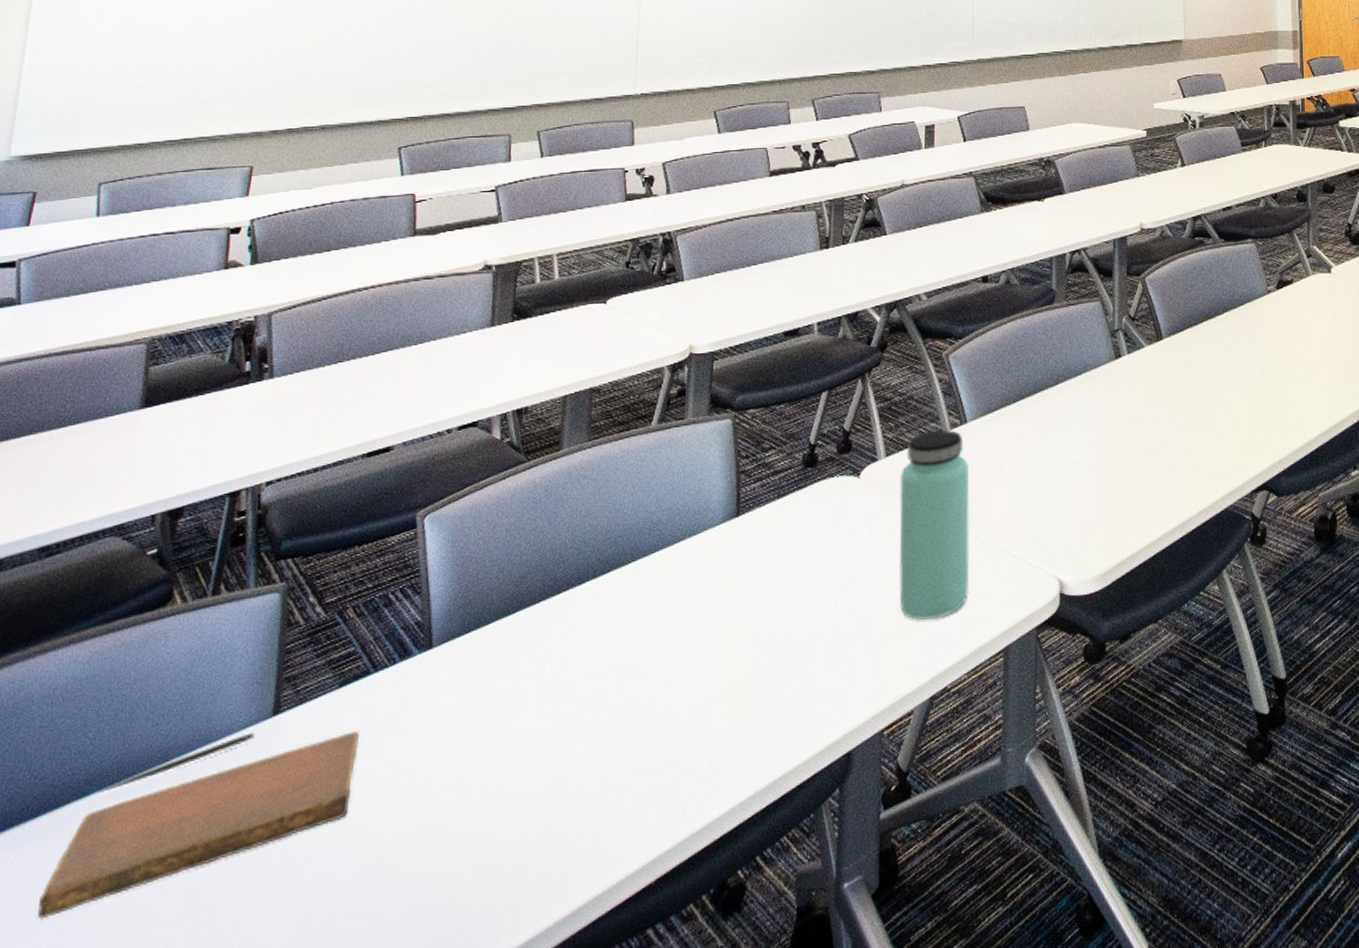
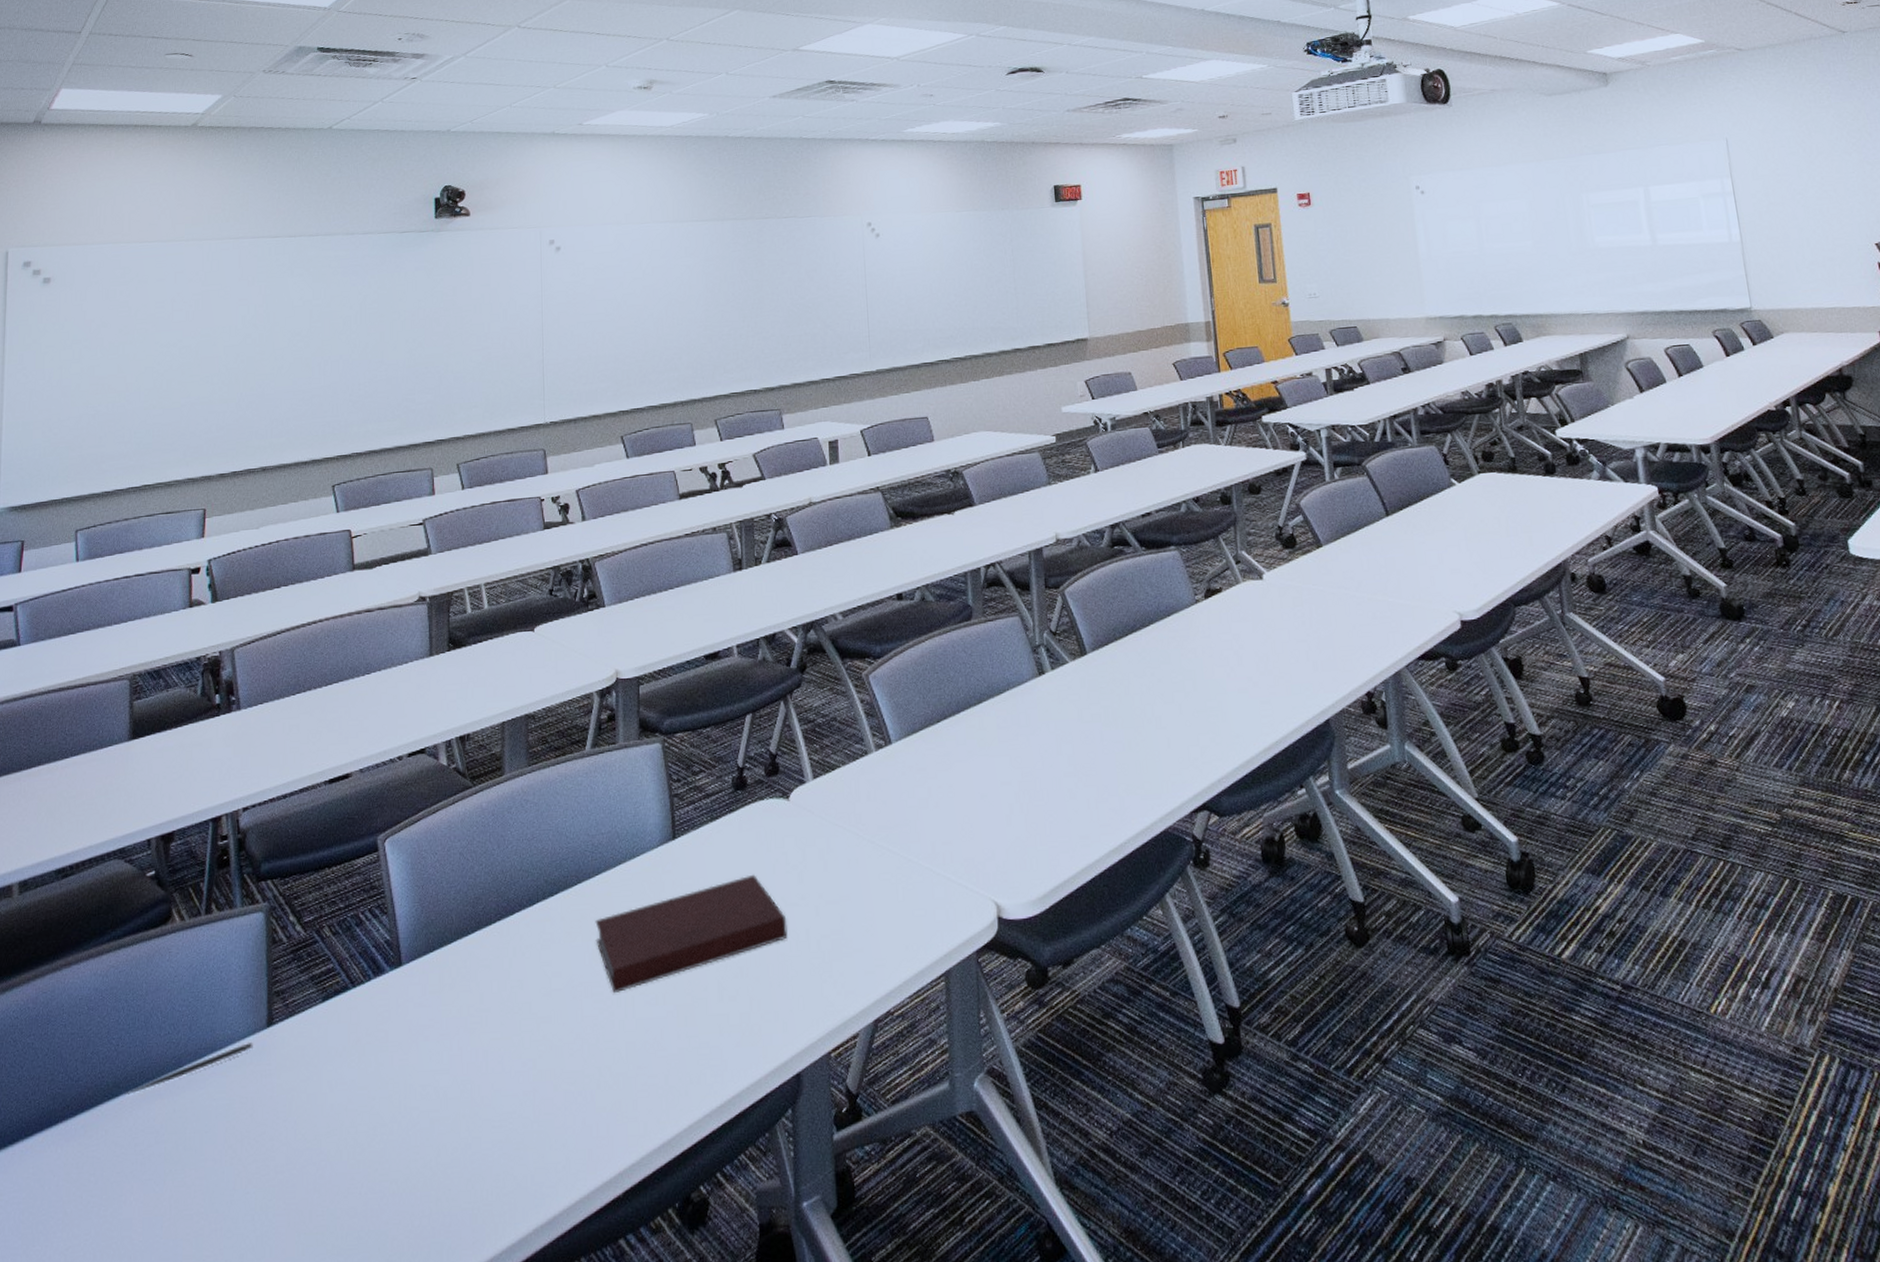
notebook: present [38,731,359,920] -> none [85,1043,344,1208]
notebook: none [646,552,848,675] -> present [595,874,788,994]
bottle: present [899,429,970,620] -> none [829,750,906,943]

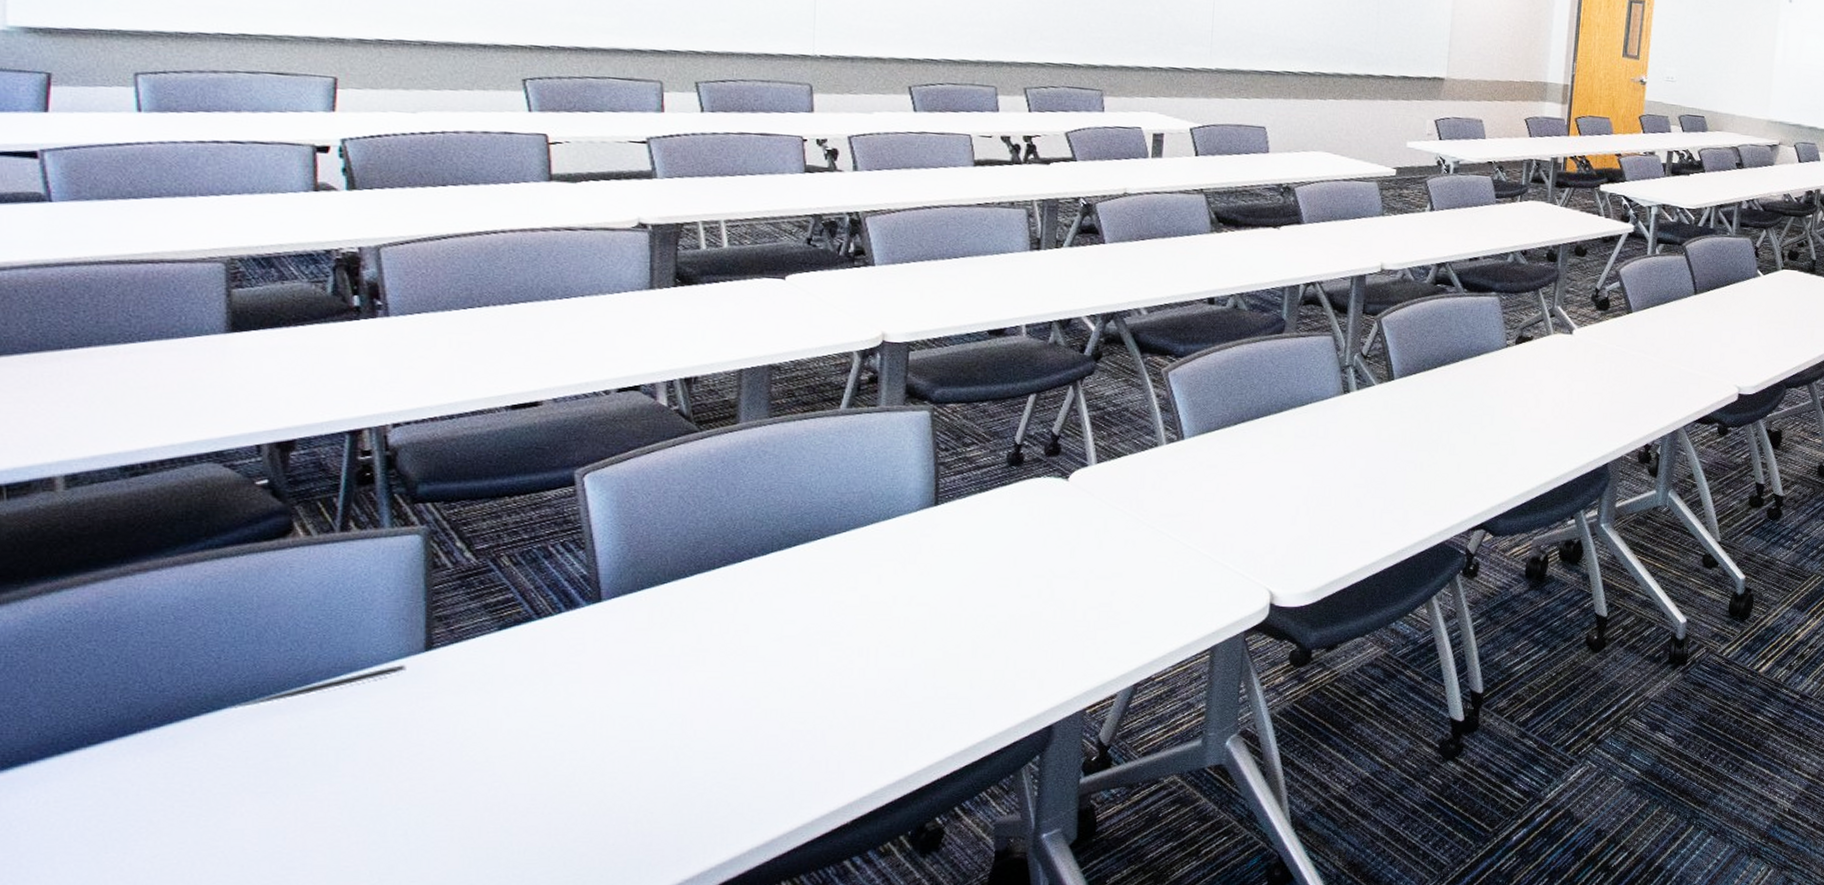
notebook: present [595,874,788,994] -> none [838,546,1053,644]

